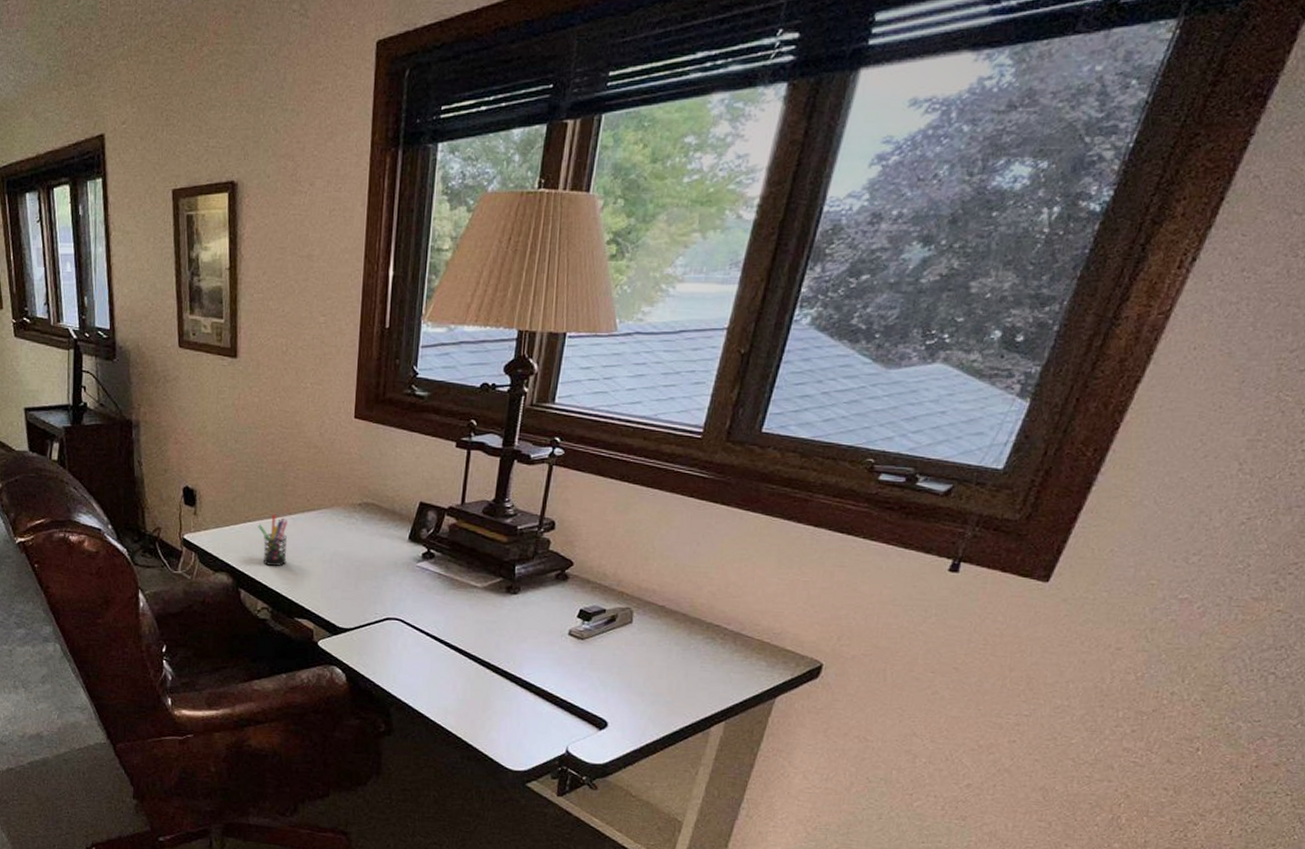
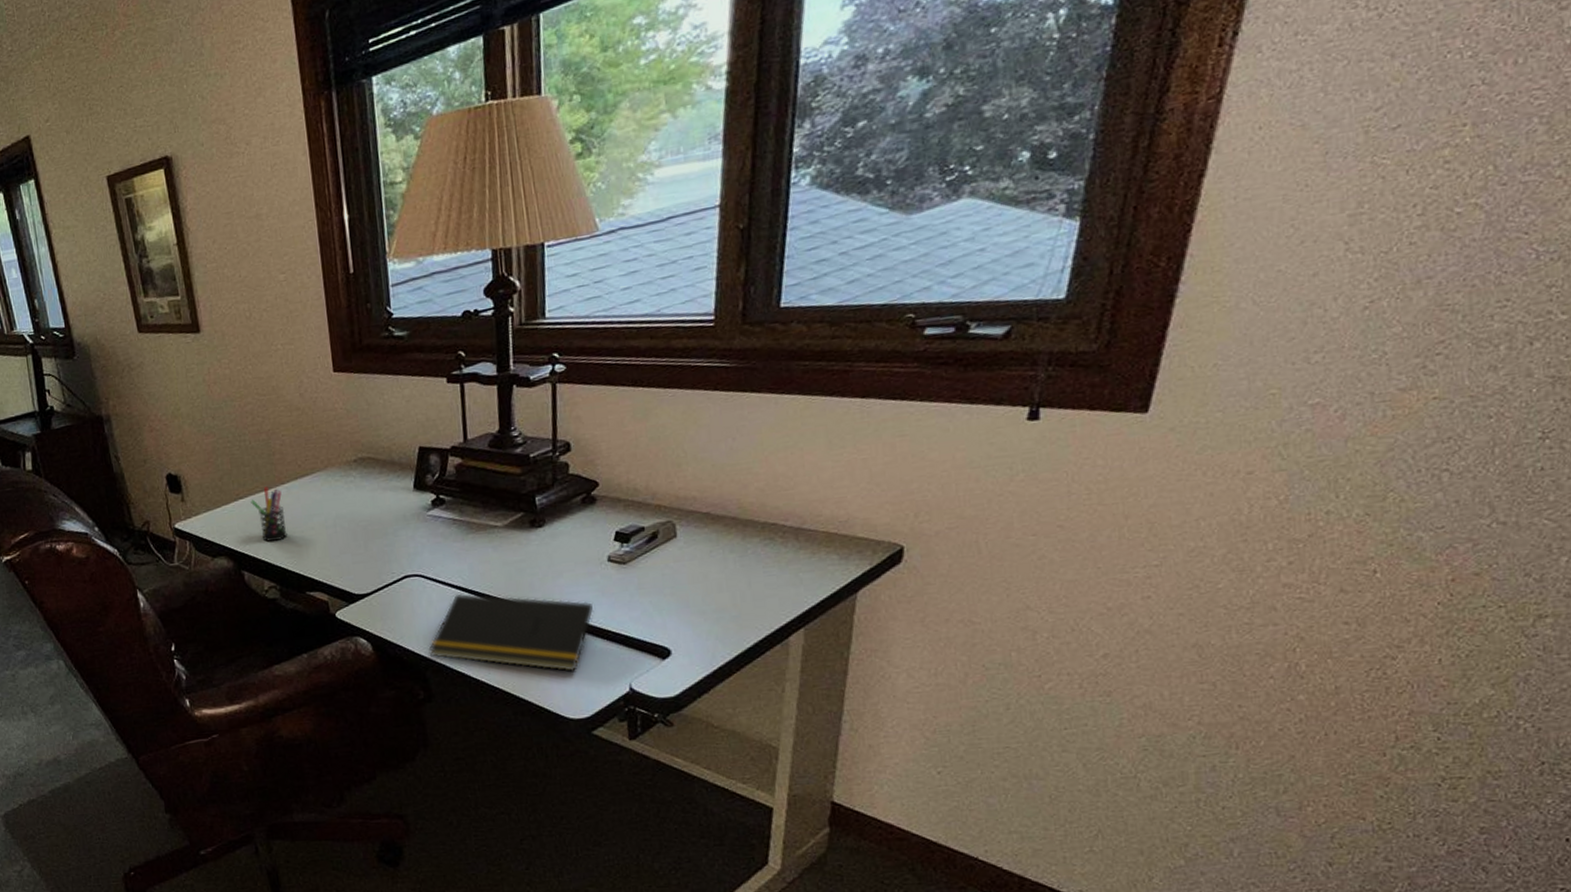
notepad: none [397,642,548,729] -> present [429,593,594,673]

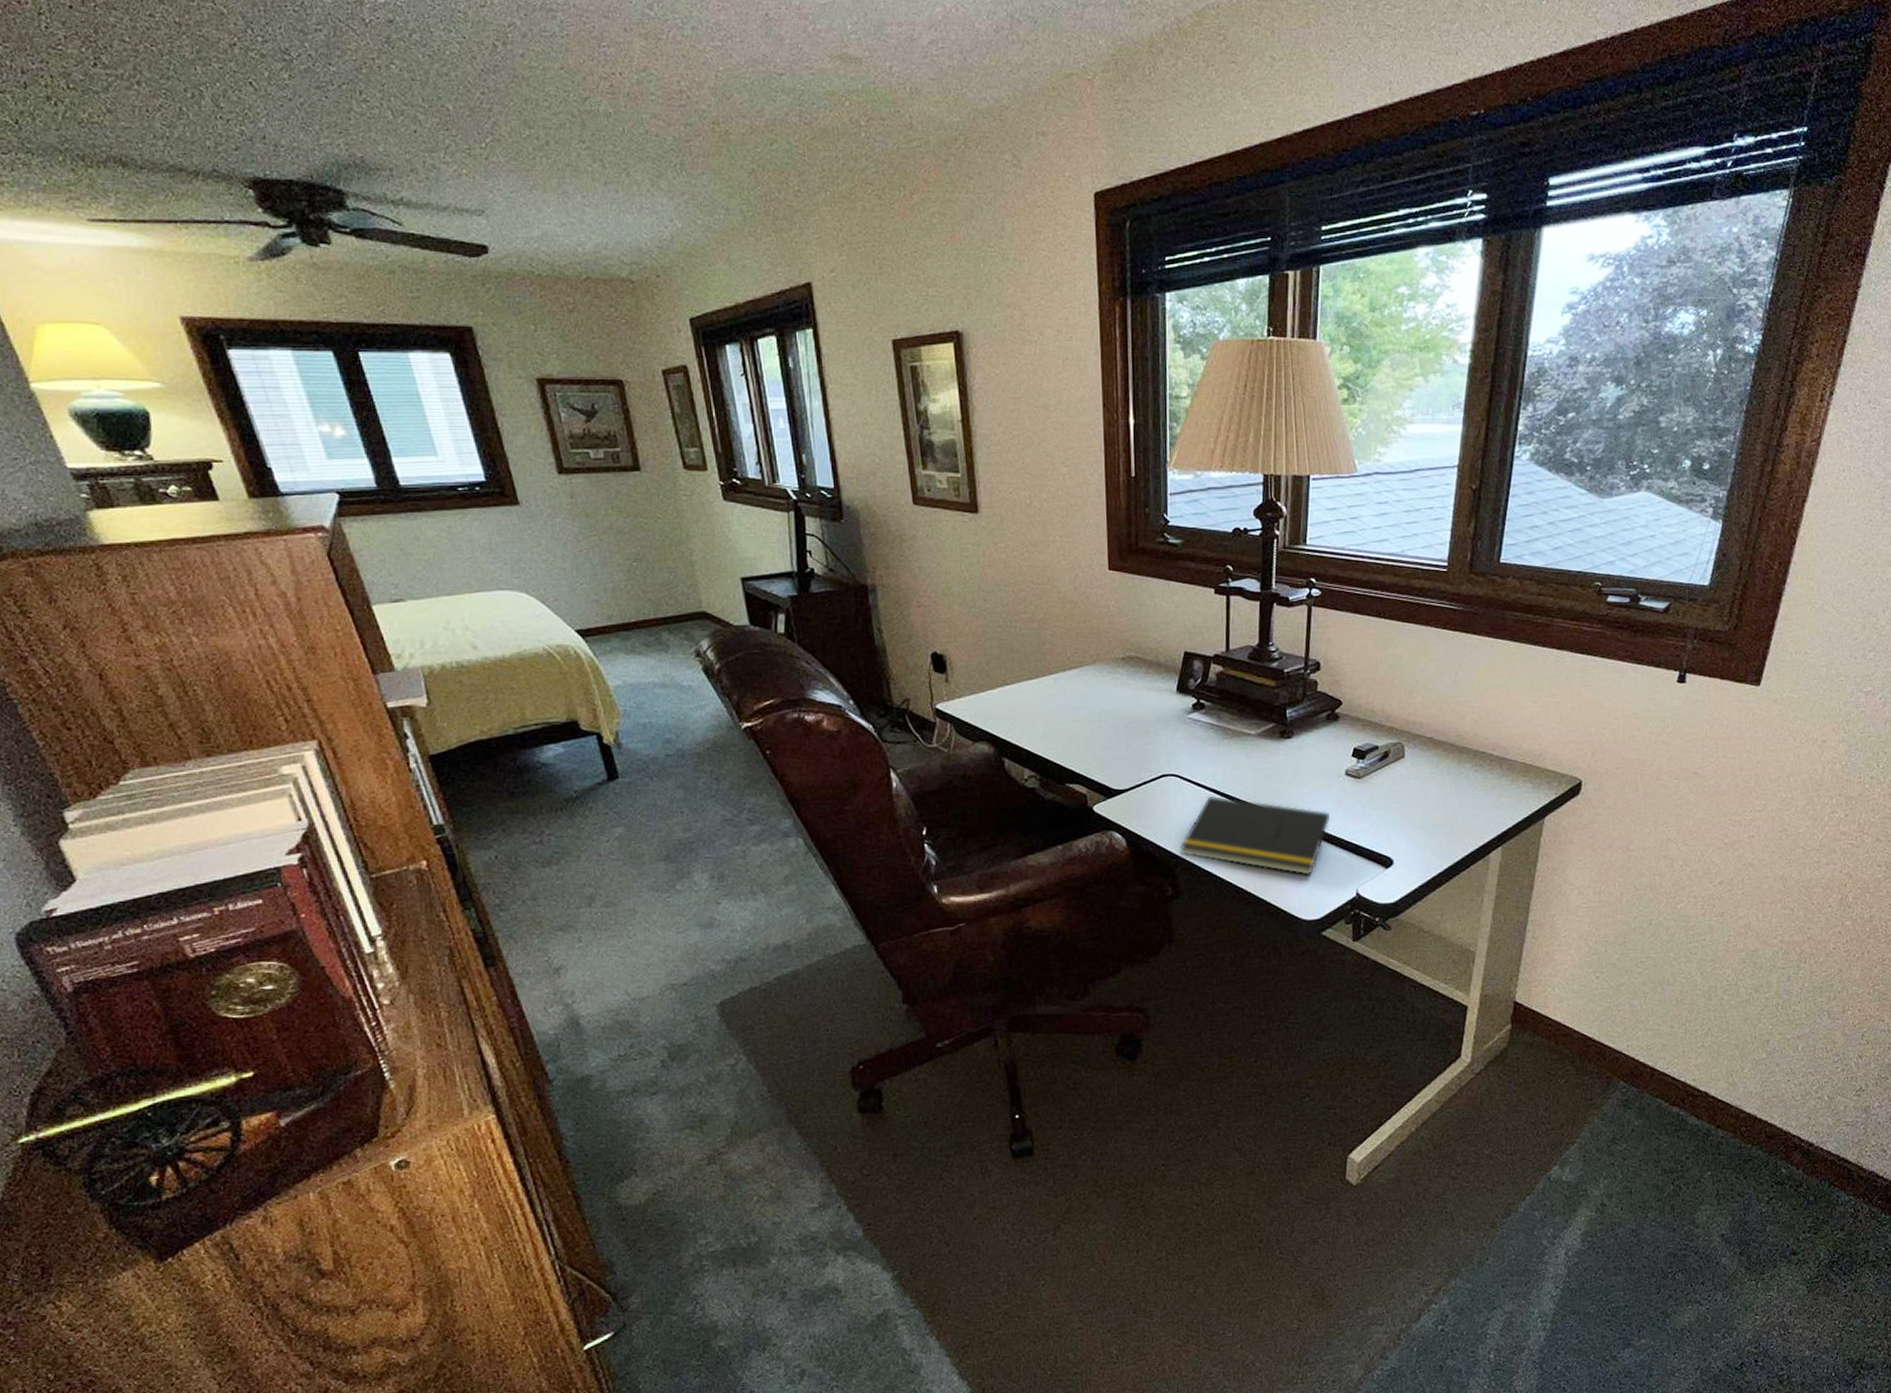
pen holder: present [251,486,288,542] -> none [1017,675,1051,730]

